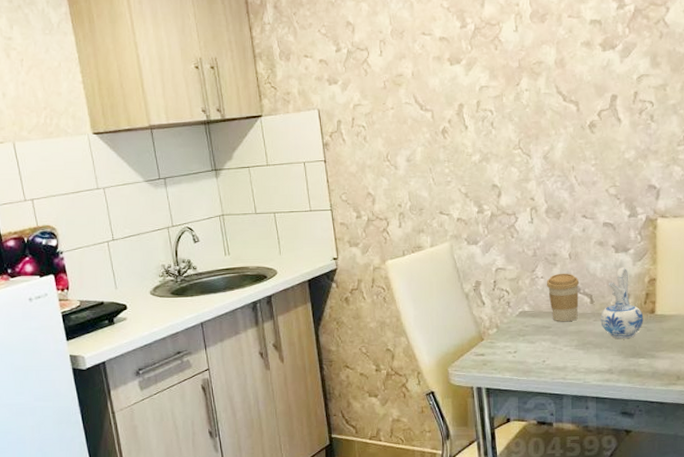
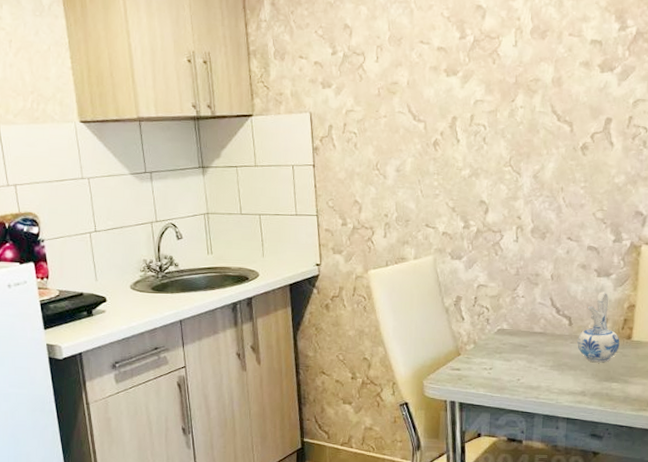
coffee cup: present [546,273,580,322] -> none [526,293,560,342]

